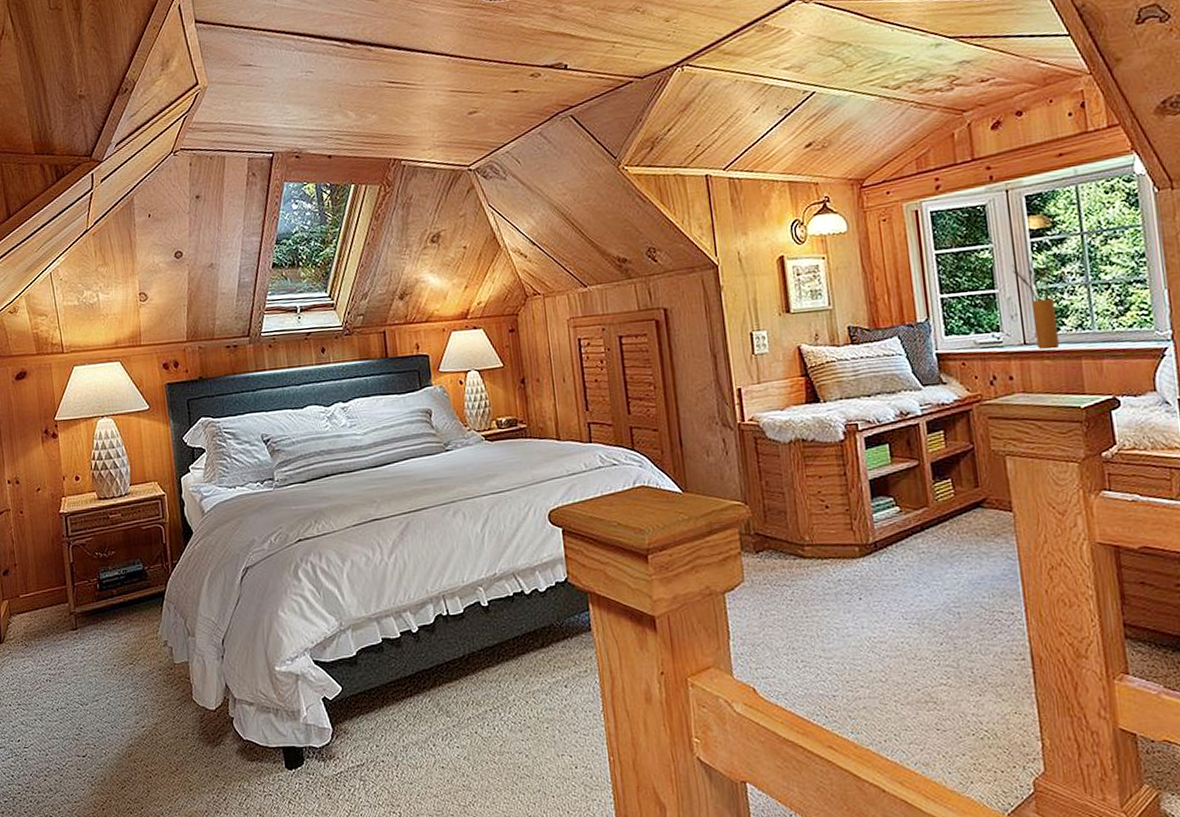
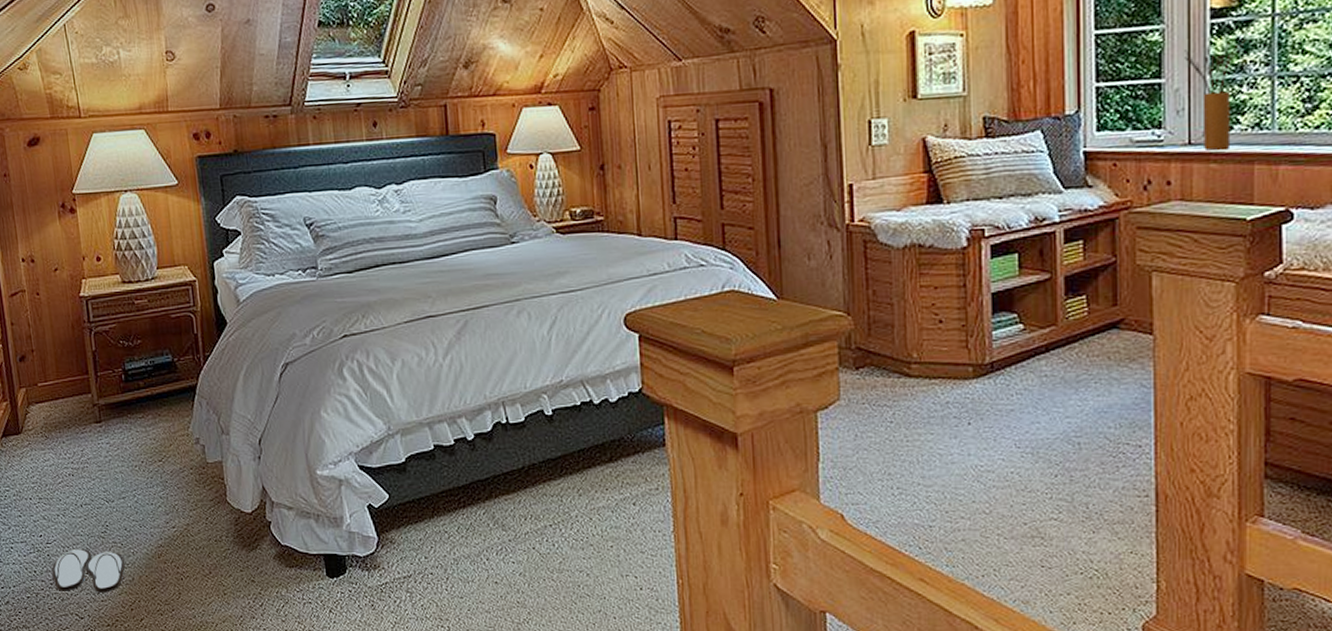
slippers: none [28,752,98,794] -> present [51,549,126,593]

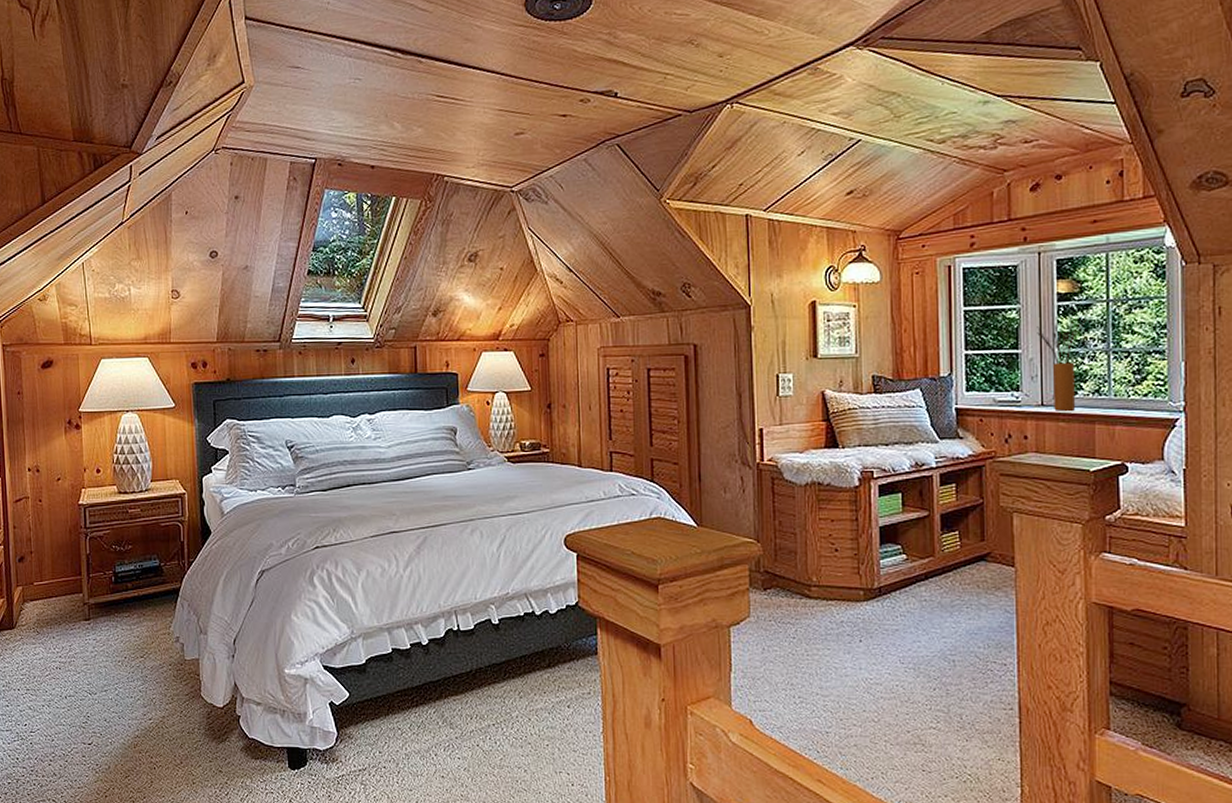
slippers: present [51,549,126,593] -> none [33,738,103,780]

